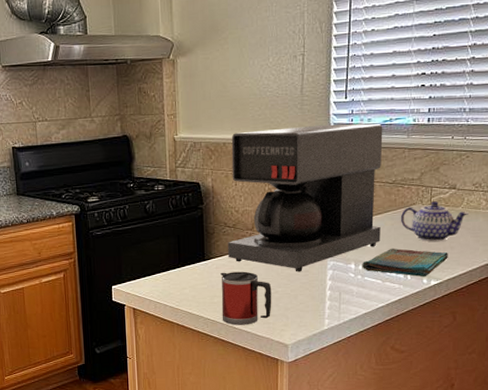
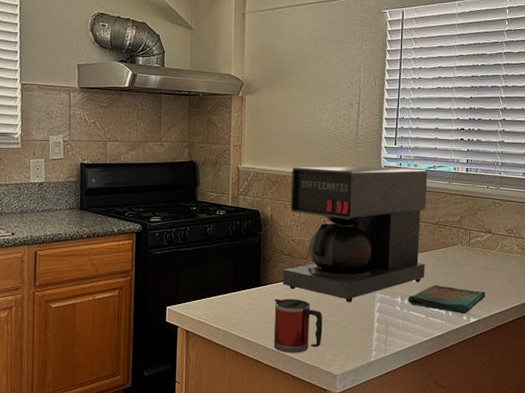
teapot: present [401,201,469,242] -> none [443,243,503,282]

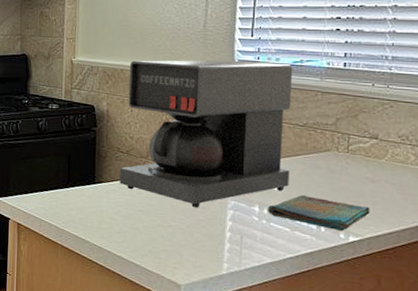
mug: present [273,299,323,353] -> none [109,198,165,257]

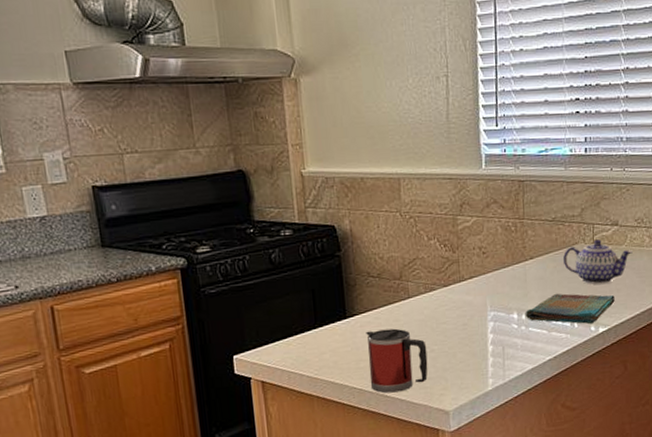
mug: none [109,198,165,257] -> present [366,328,428,394]
coffee maker: present [120,60,293,208] -> none [370,154,544,326]
teapot: none [313,150,394,195] -> present [563,239,633,285]

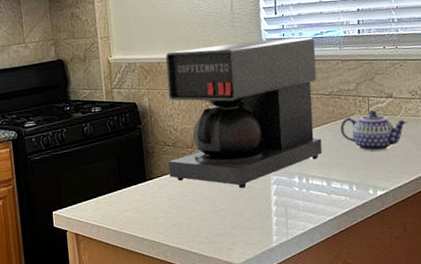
mug: present [366,328,428,394] -> none [163,190,218,247]
coffee maker: none [370,154,544,326] -> present [165,37,322,189]
dish towel: present [526,293,615,325] -> none [306,159,392,188]

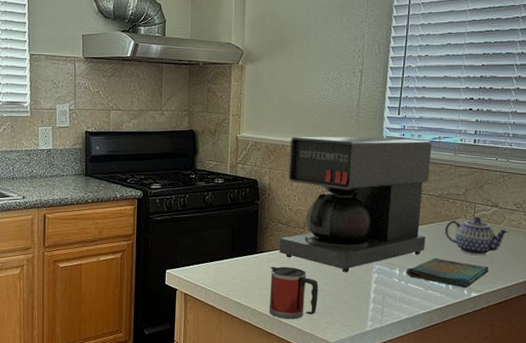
mug: none [163,190,218,247] -> present [269,266,319,320]
dish towel: none [306,159,392,188] -> present [407,257,489,289]

